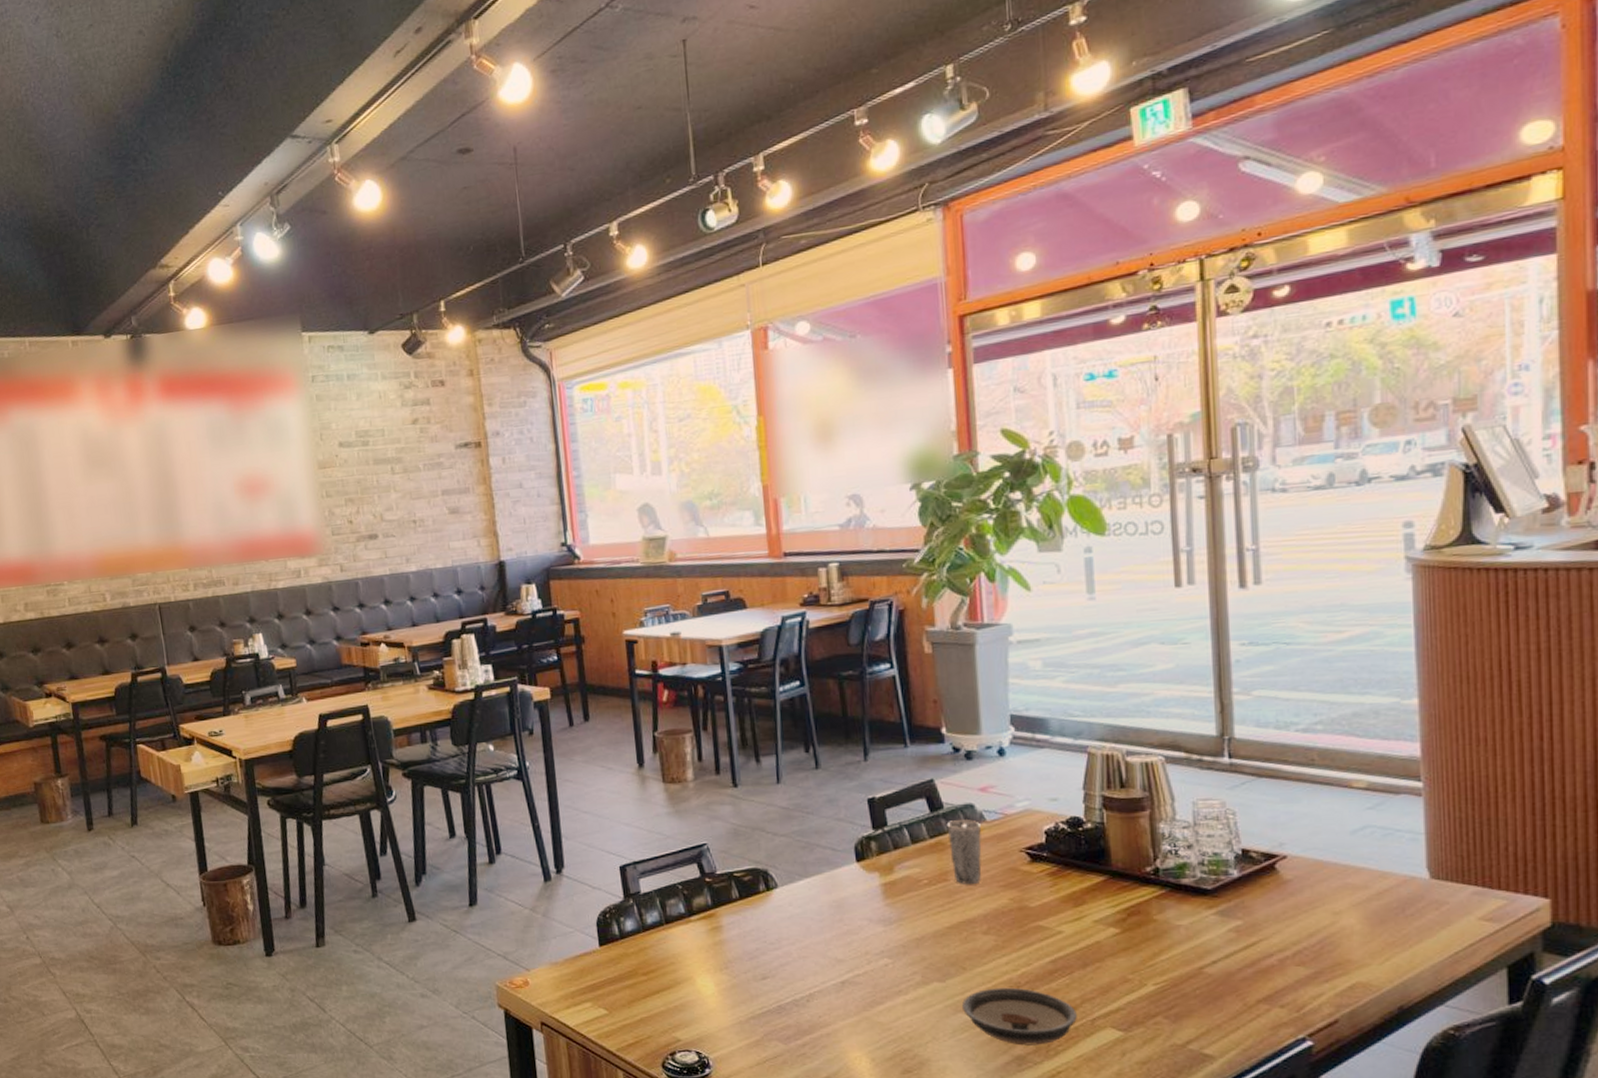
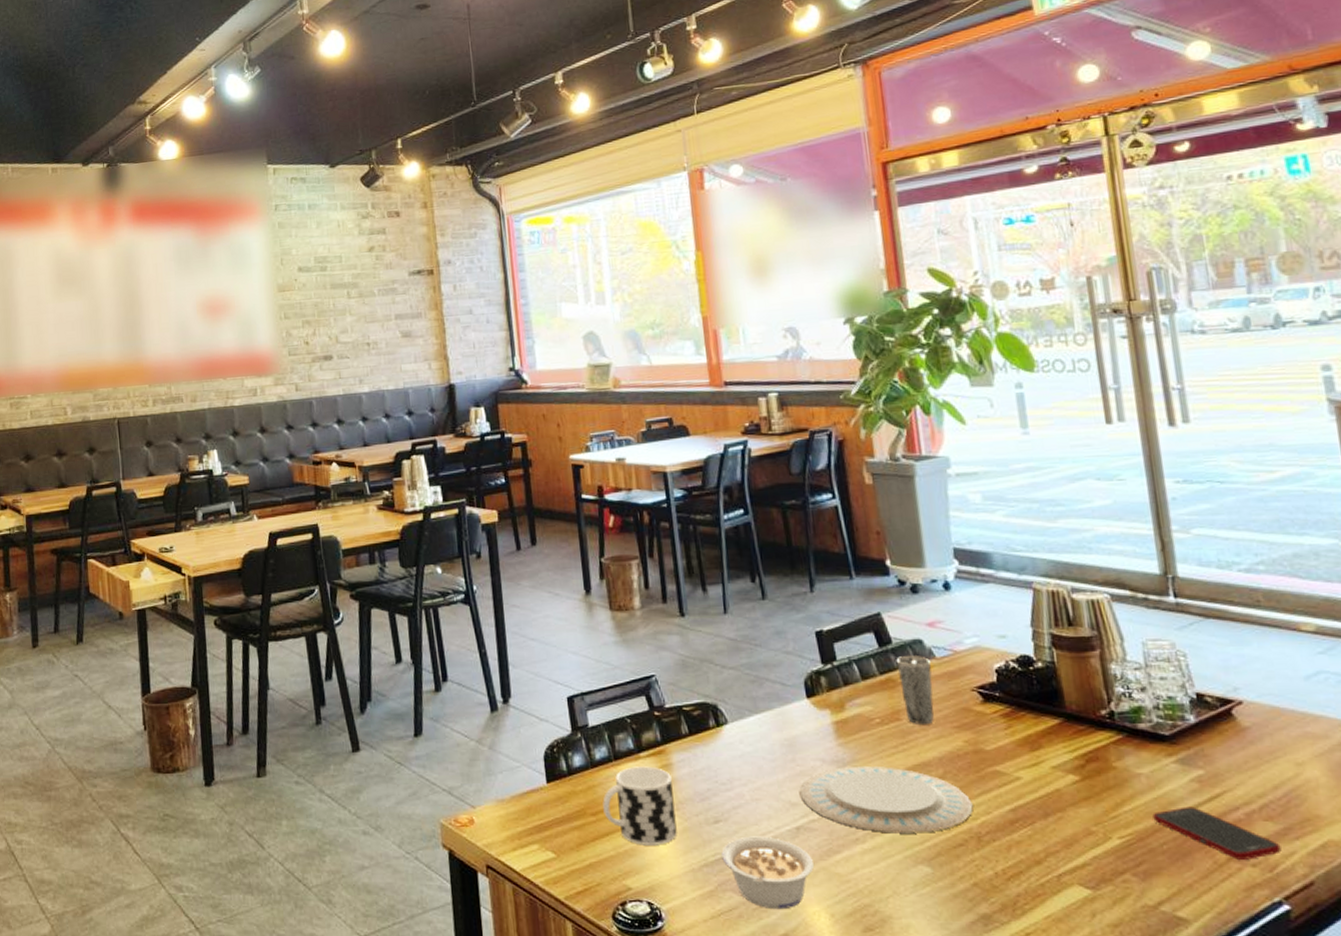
cup: none [654,929,726,1001] -> present [602,766,677,845]
legume: none [768,990,858,1056] -> present [721,836,815,910]
plate: none [847,923,1014,985] -> present [800,765,973,834]
saucer: present [962,987,1077,1046] -> none [922,838,1043,903]
cell phone: none [1188,954,1310,1002] -> present [1152,806,1282,860]

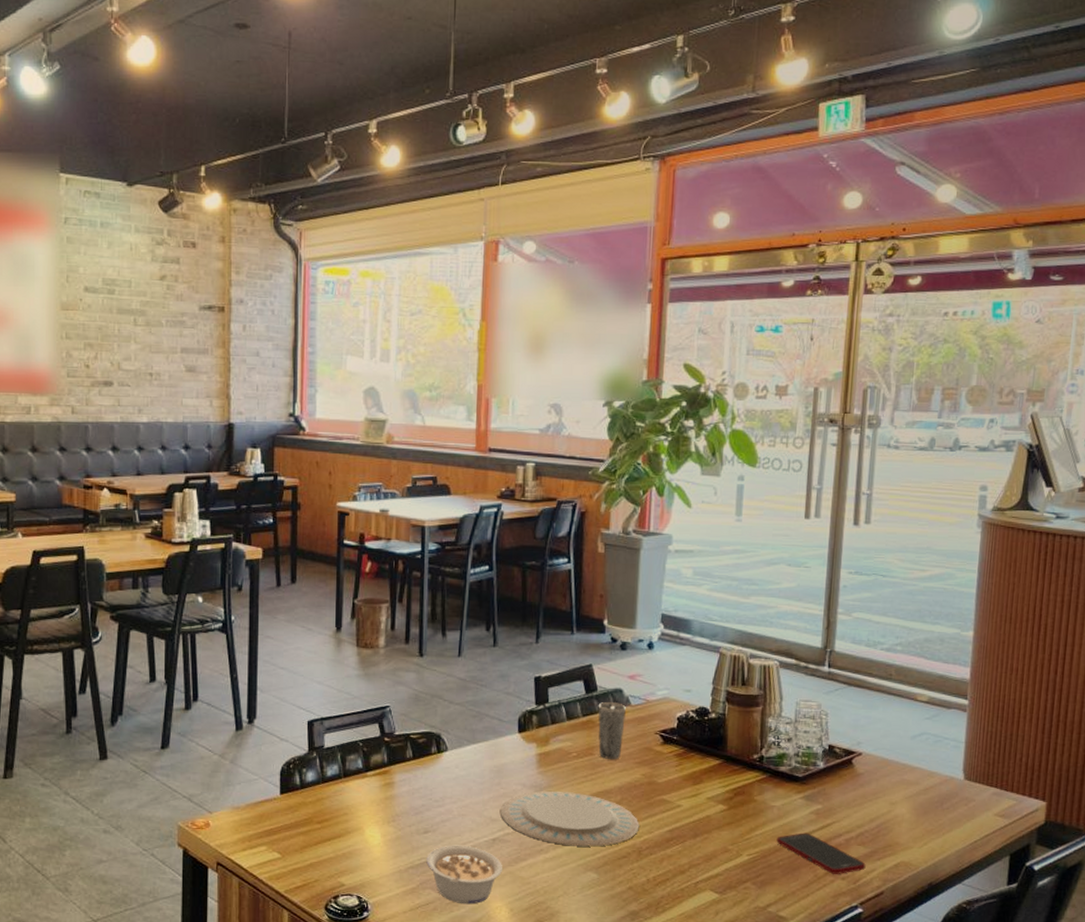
cup: present [602,766,677,845] -> none [328,783,392,850]

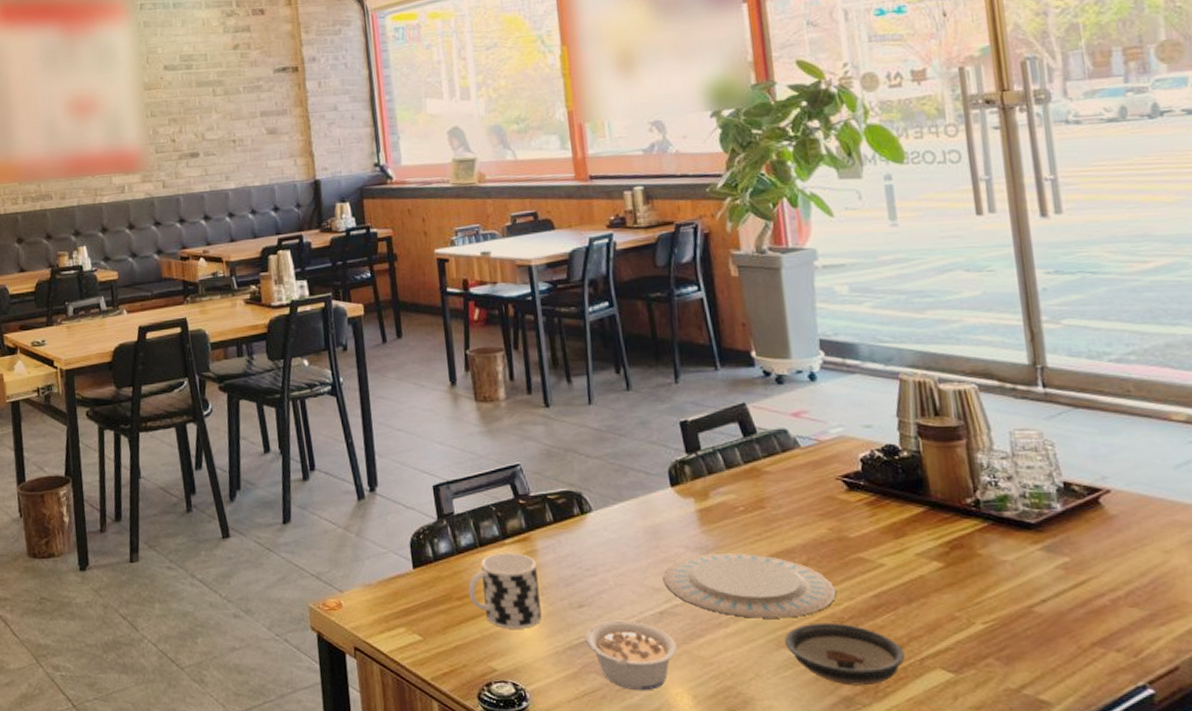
cup: none [328,783,392,850] -> present [468,553,542,629]
saucer: none [592,851,684,903] -> present [785,622,905,686]
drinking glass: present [598,702,626,759] -> none [760,445,798,512]
cell phone: present [776,833,866,874] -> none [1017,593,1147,645]

